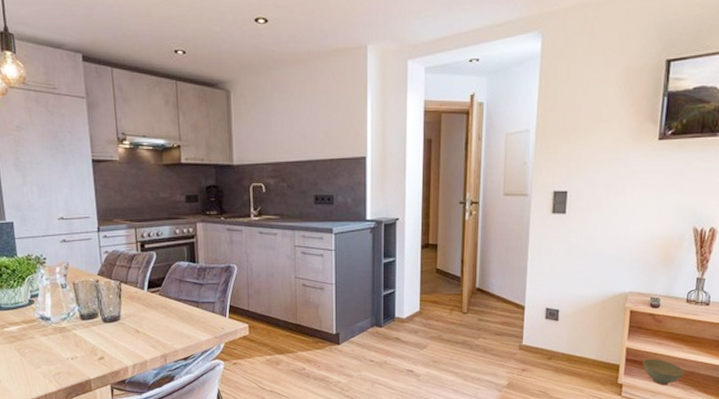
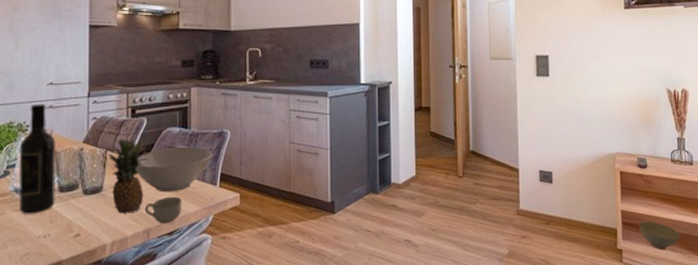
wine bottle: none [40,237,78,339] -> present [18,103,56,214]
fruit: none [122,271,161,340] -> present [108,138,150,214]
bowl: none [150,280,221,322] -> present [136,146,213,193]
cup: none [160,326,195,350] -> present [144,196,181,224]

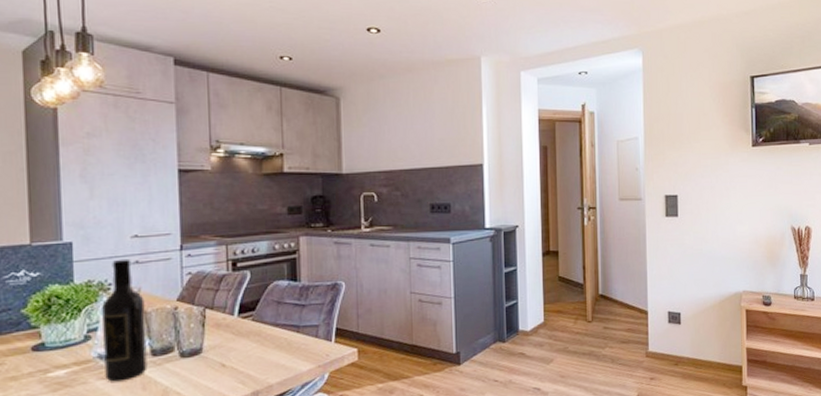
fruit: present [108,138,150,214] -> none [207,294,255,376]
bowl: present [136,146,213,193] -> none [240,300,327,351]
cup: present [144,196,181,224] -> none [251,354,293,385]
bowl: present [639,221,681,249] -> none [763,357,802,384]

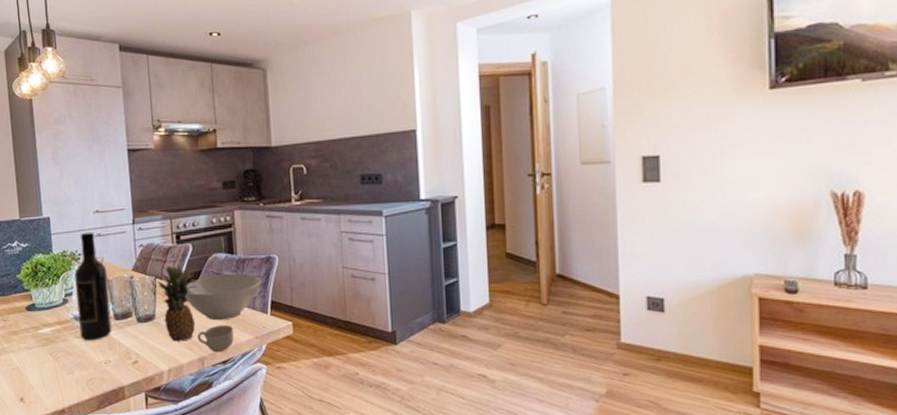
fruit: none [207,294,255,376] -> present [157,265,198,342]
bowl: none [240,300,327,351] -> present [186,273,262,321]
cup: none [251,354,293,385] -> present [197,324,234,353]

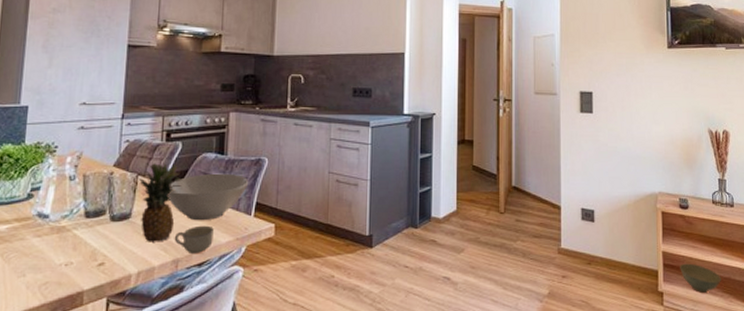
wine bottle: present [74,232,112,341] -> none [40,124,85,240]
bowl: none [784,359,845,394] -> present [680,263,721,293]

